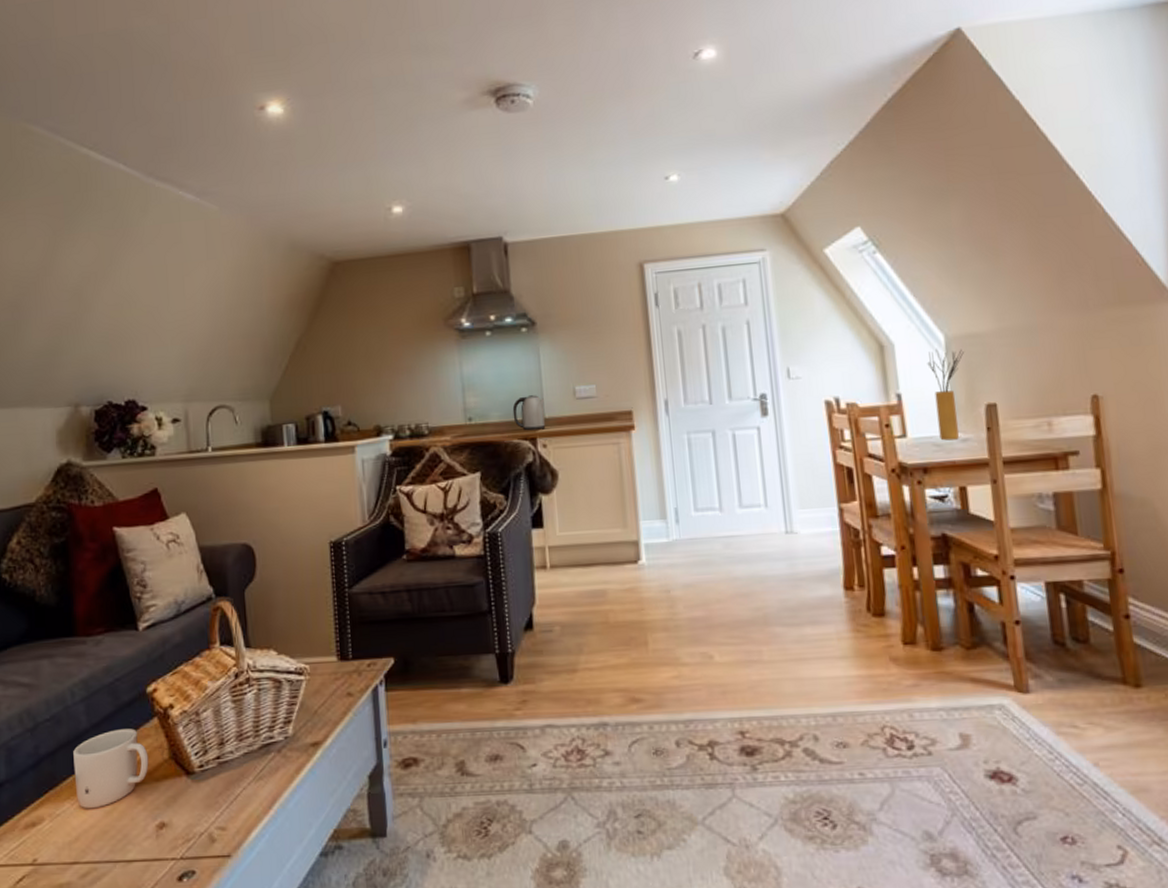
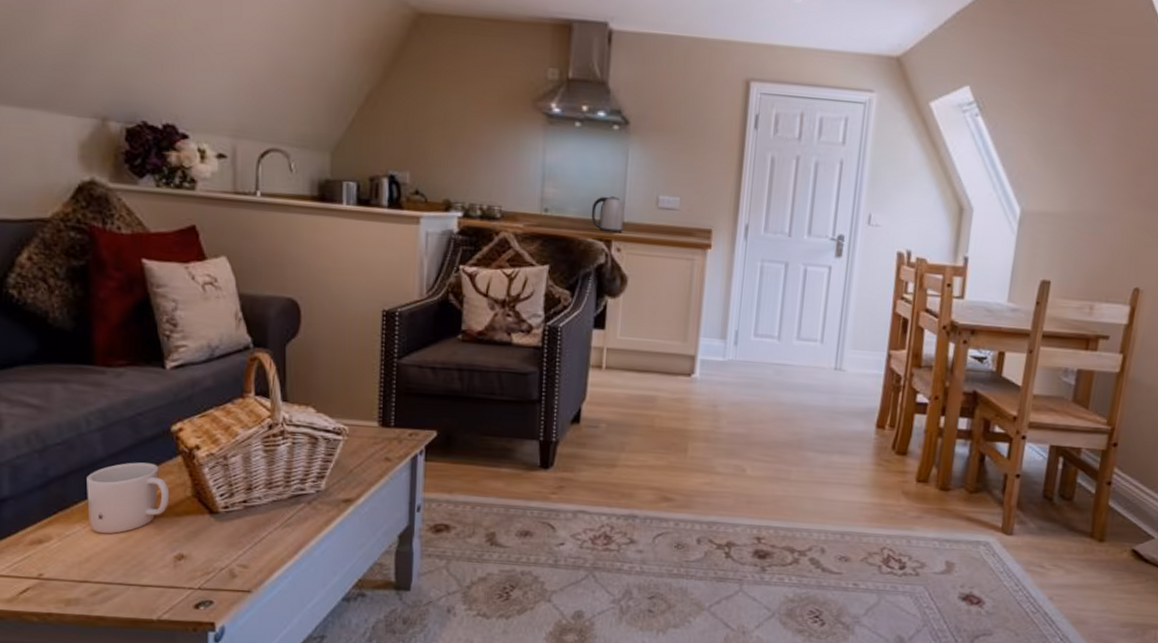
vase: present [927,348,964,441] -> none [993,220,1034,309]

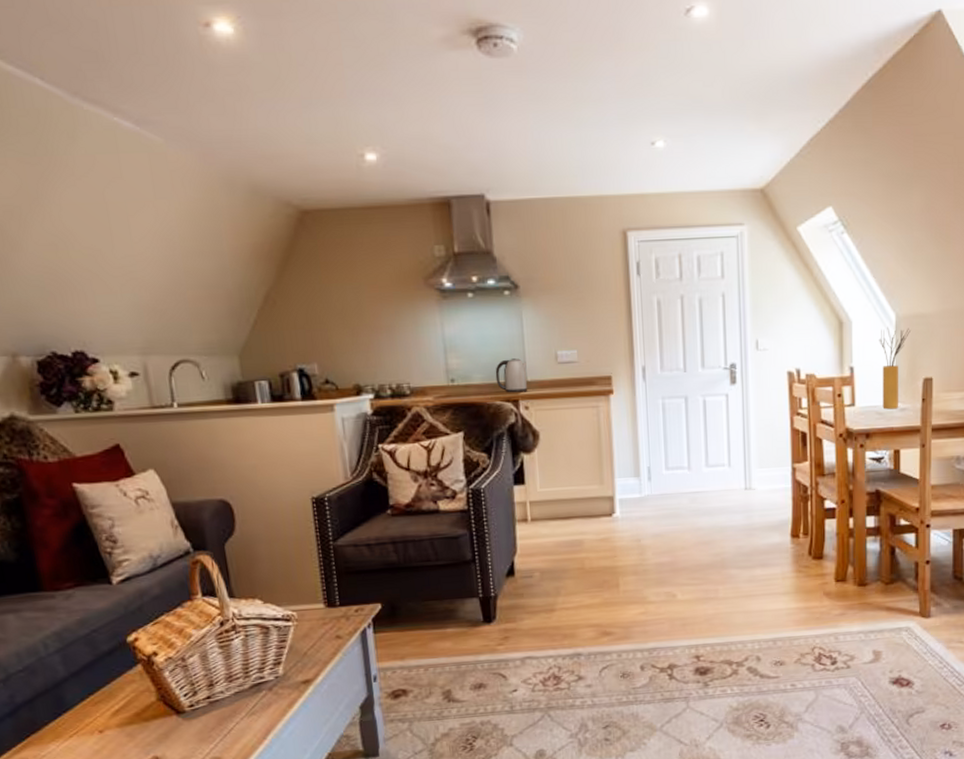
mug: present [87,462,170,534] -> none [53,675,137,749]
vase: none [993,220,1034,309] -> present [878,326,910,410]

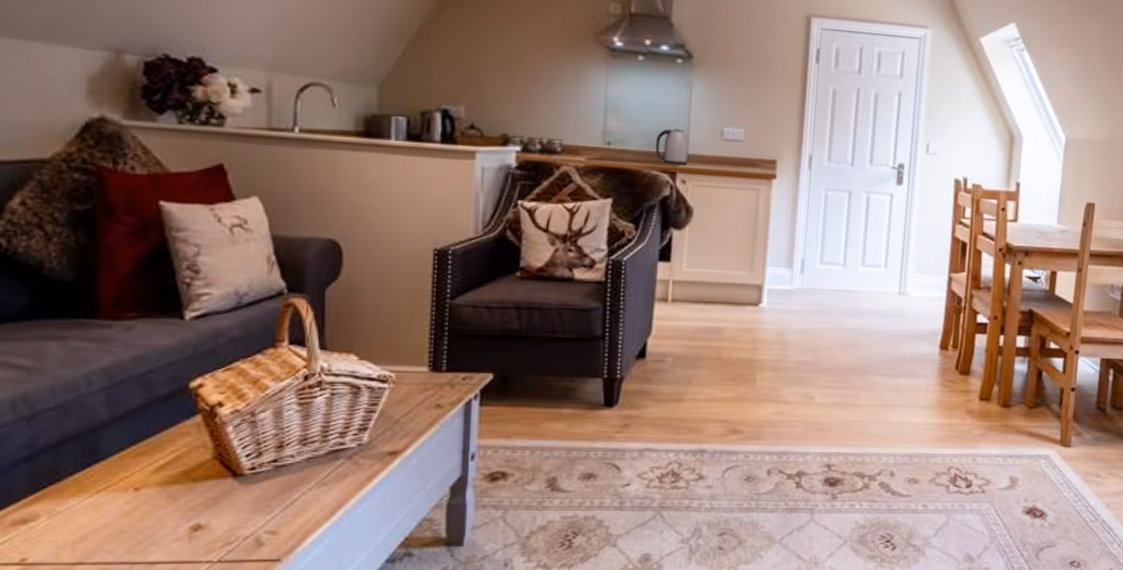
vase: present [878,326,910,410] -> none [1044,147,1078,230]

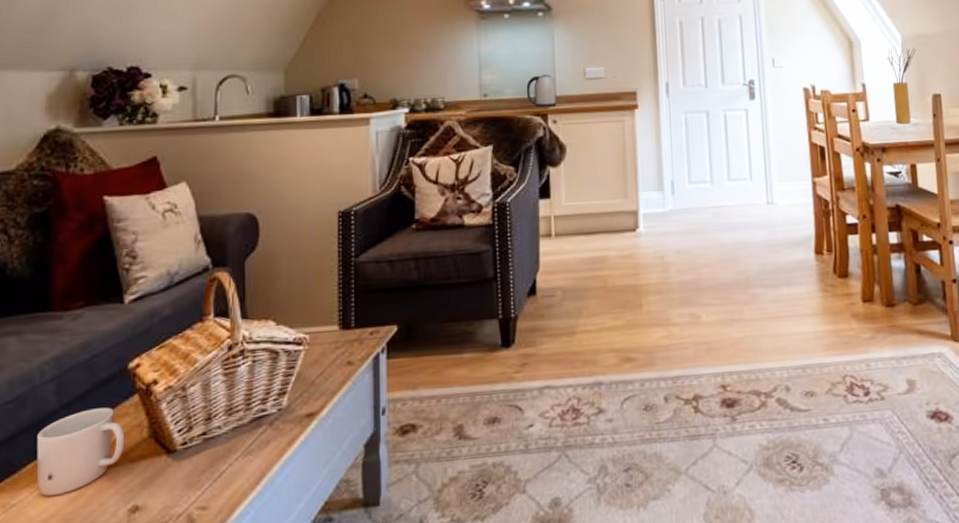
mug: none [85,424,186,508] -> present [36,407,125,497]
vase: none [1044,147,1078,230] -> present [887,46,916,125]

